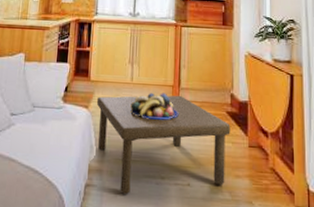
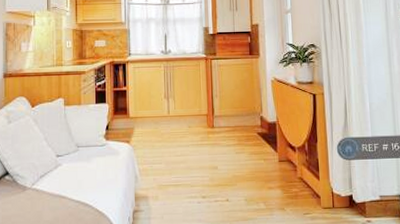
coffee table: present [96,95,231,194] -> none [137,122,262,215]
fruit bowl: present [130,92,179,120] -> none [169,122,214,147]

